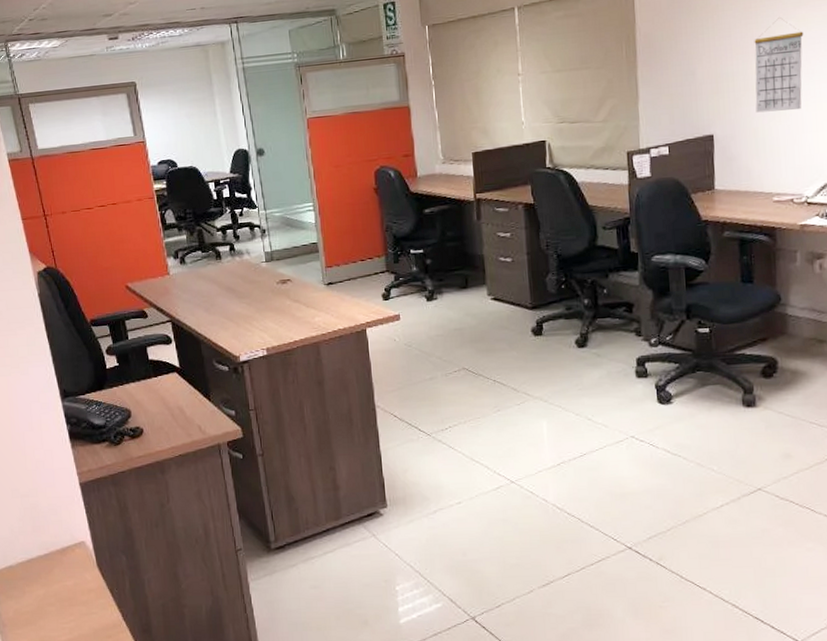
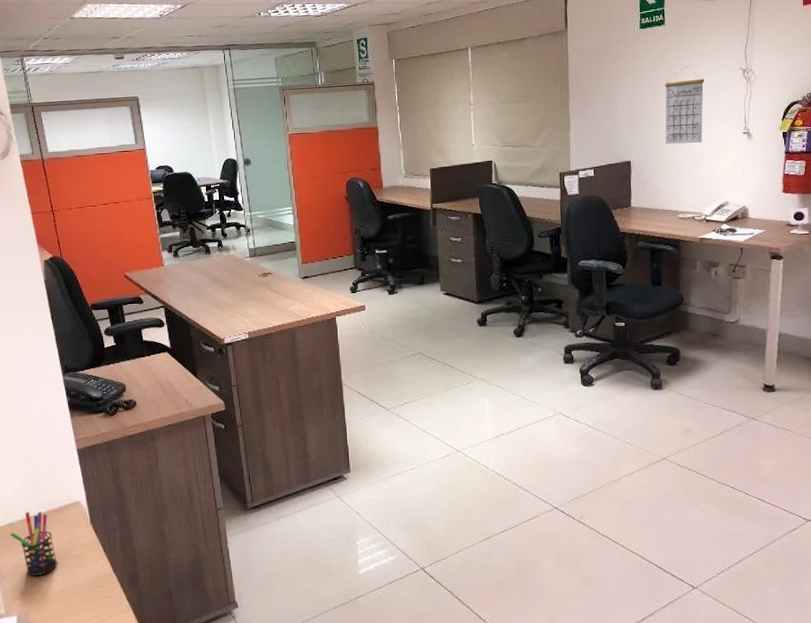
pen holder: none [10,552,62,625] -> present [10,511,58,577]

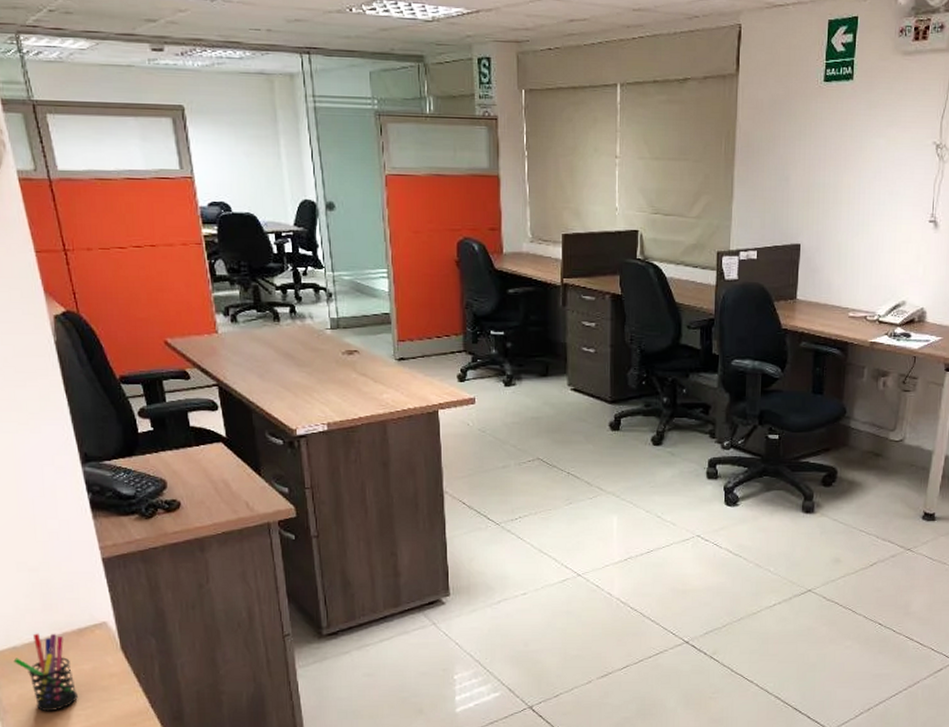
calendar: present [665,66,705,144] -> none [841,134,892,230]

